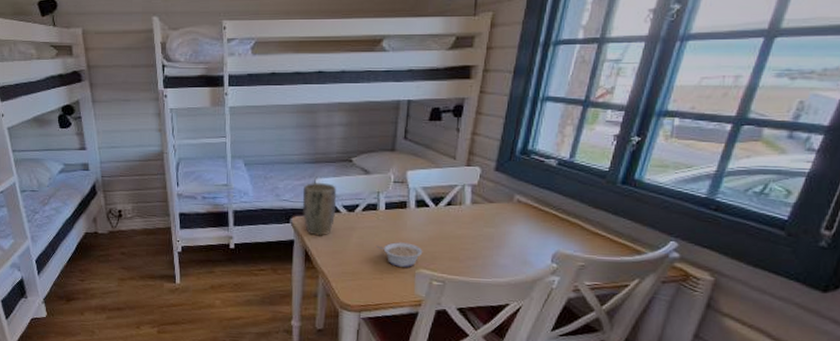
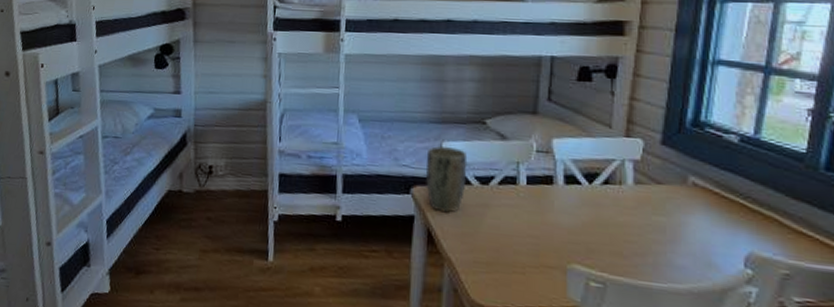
legume: present [377,242,423,267] -> none [517,226,576,261]

